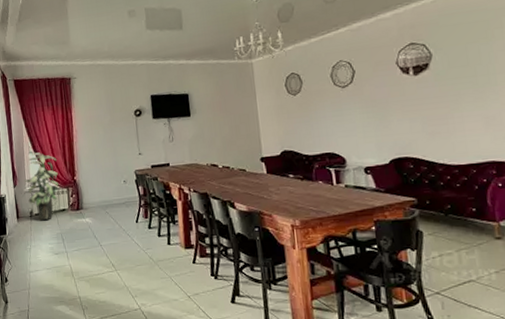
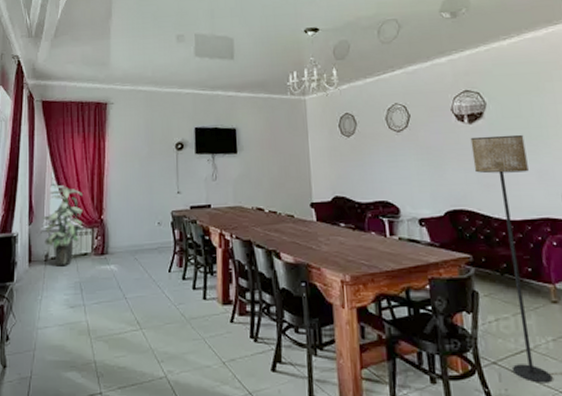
floor lamp: none [415,82,495,310] -> present [470,134,553,383]

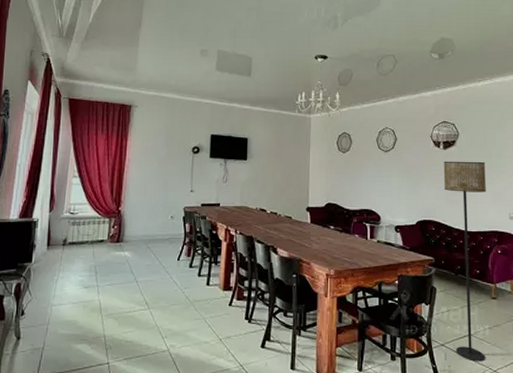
indoor plant: present [42,185,83,267] -> none [62,177,103,251]

